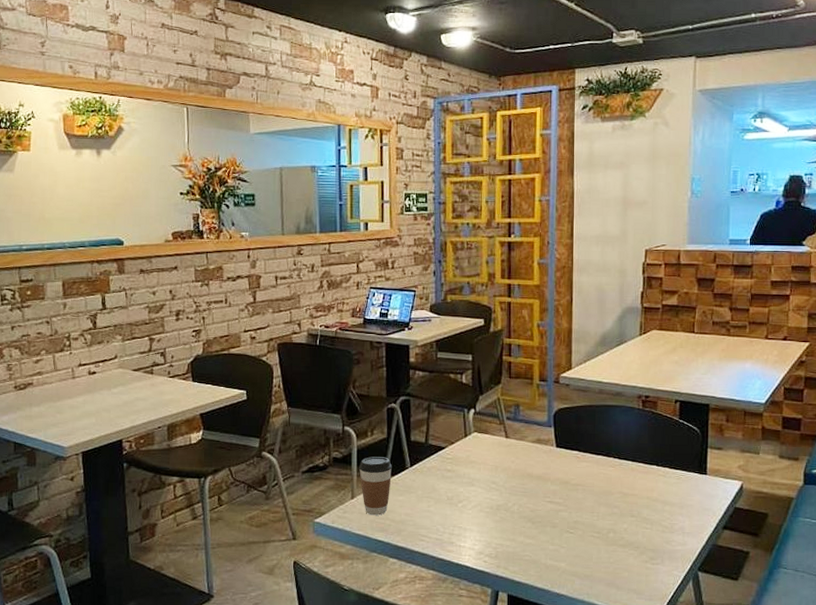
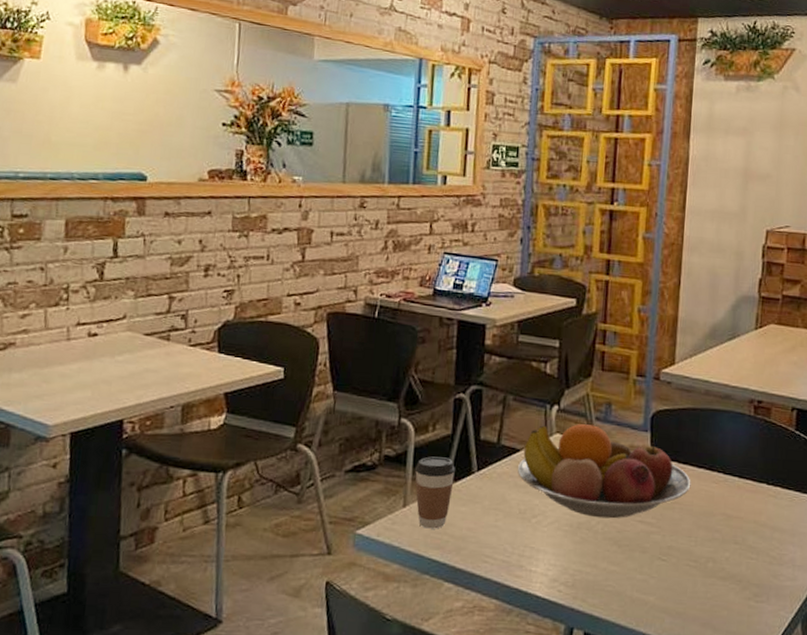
fruit bowl: none [443,423,591,501] -> present [517,424,691,519]

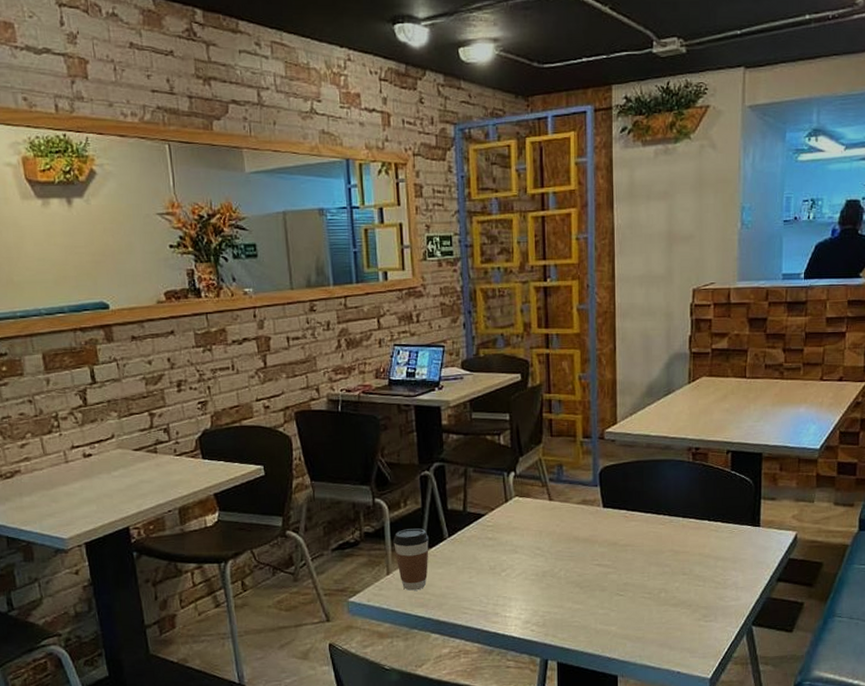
fruit bowl: present [517,424,691,519] -> none [483,486,640,566]

